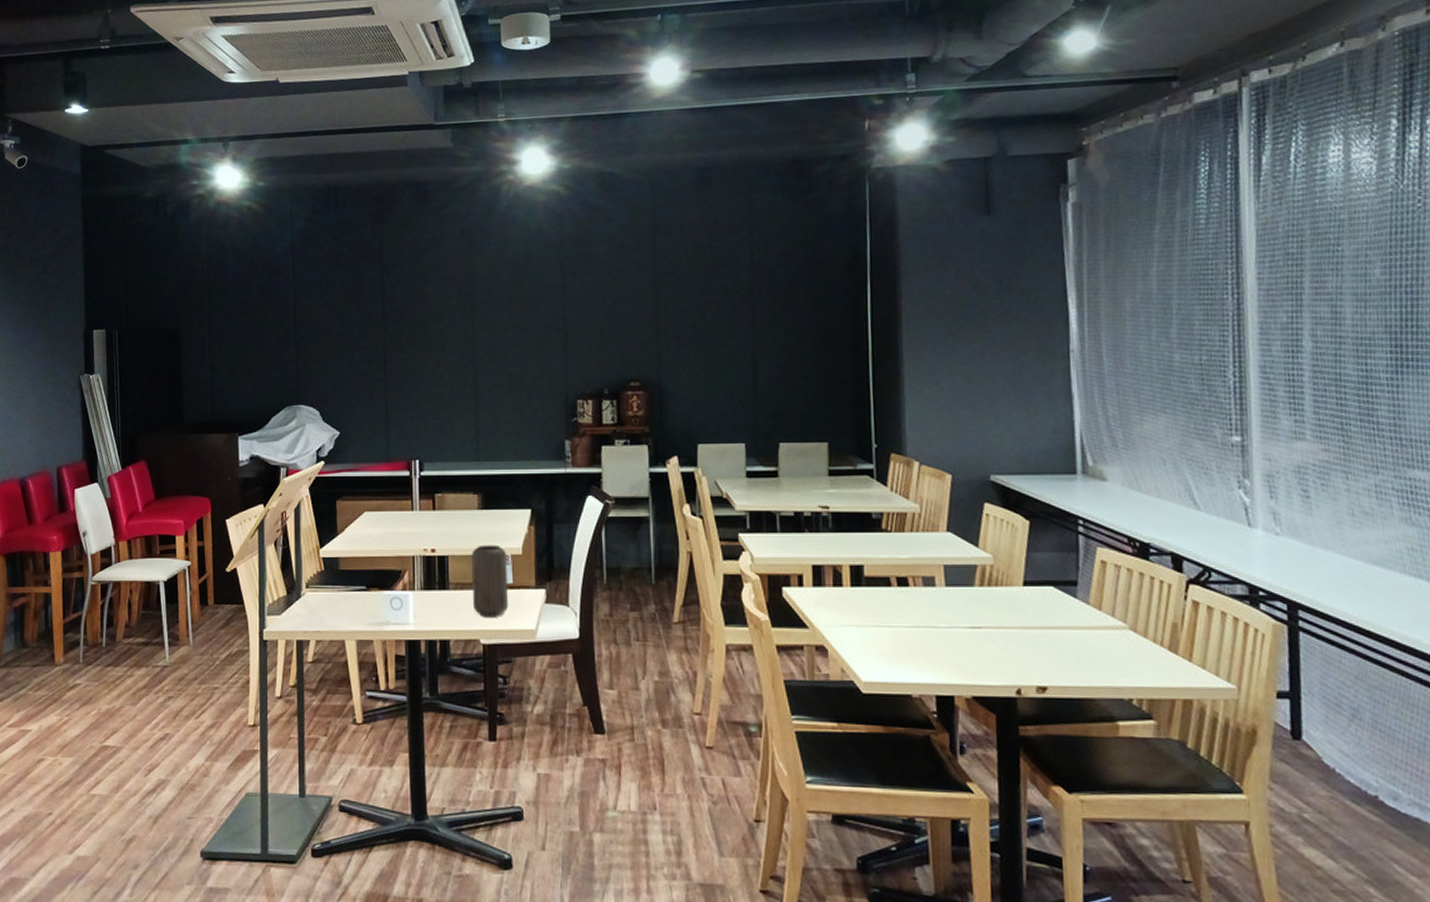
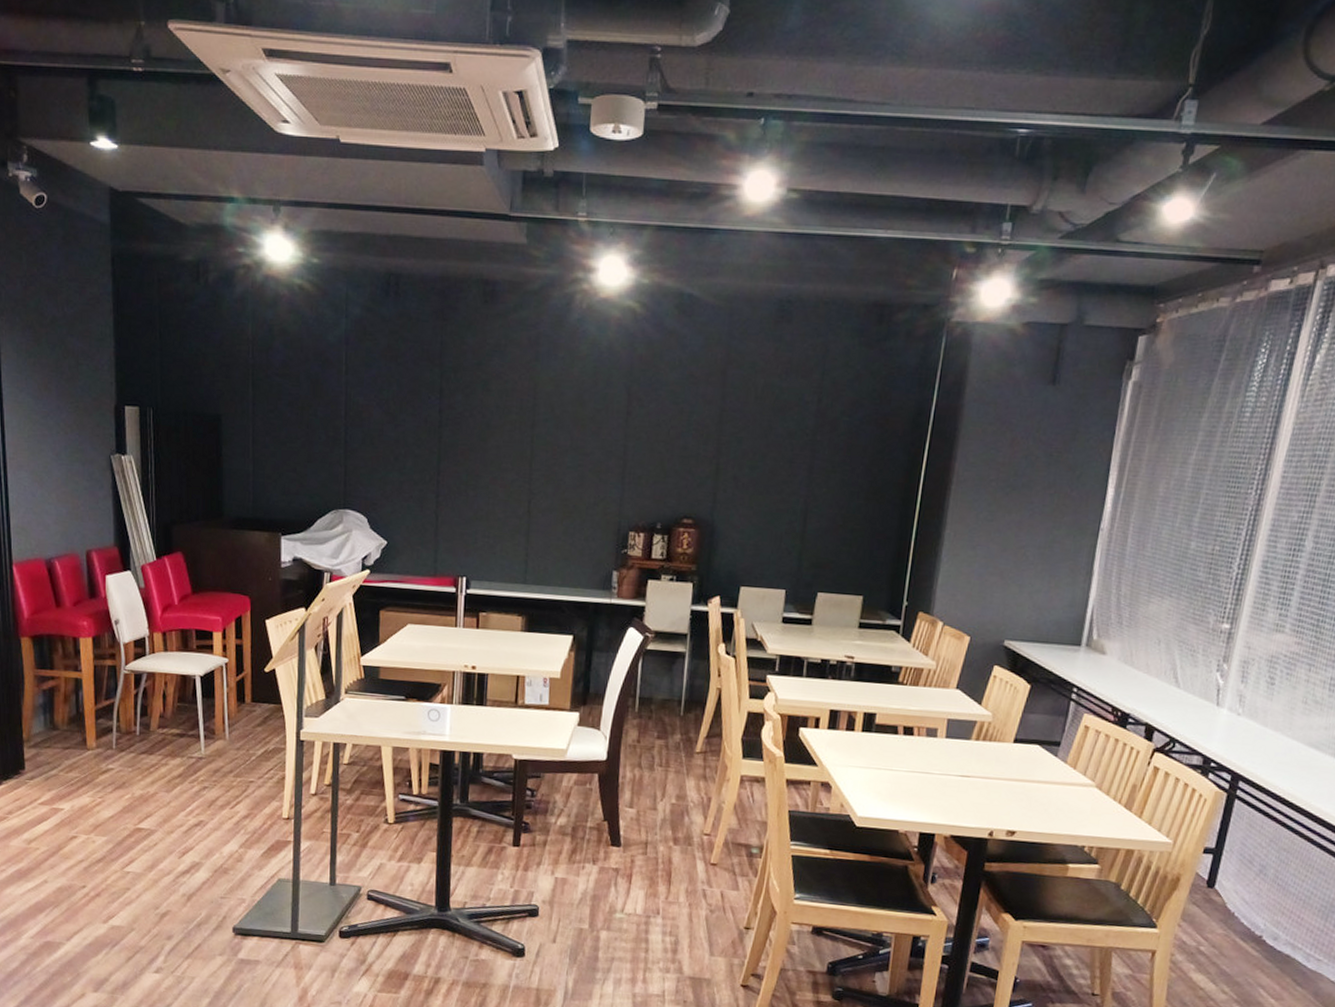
vase: present [471,544,509,617] -> none [508,666,545,735]

